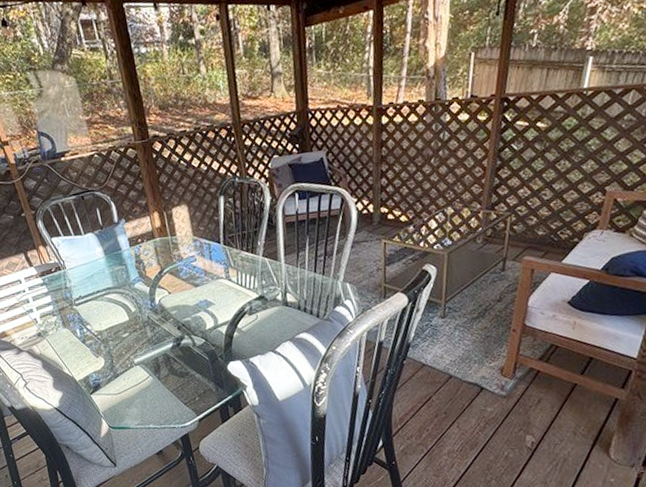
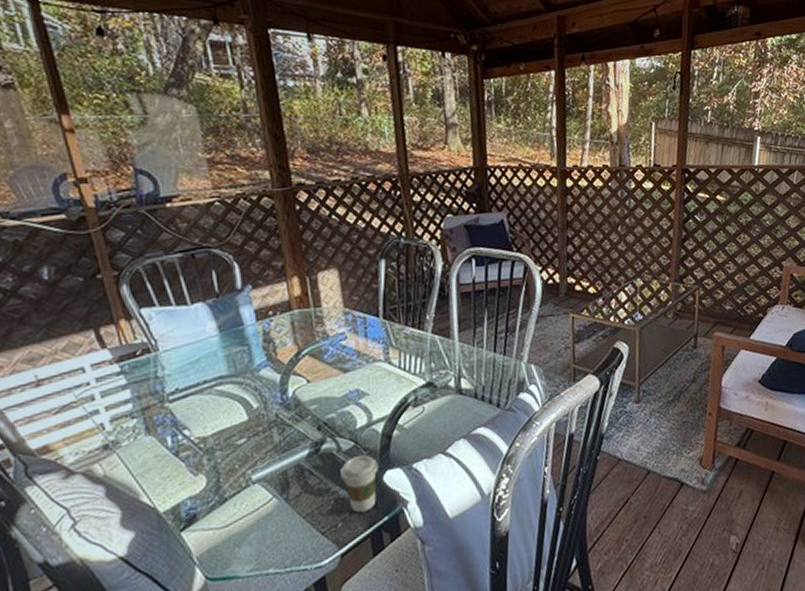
coffee cup: none [196,349,224,391] -> present [340,455,378,513]

